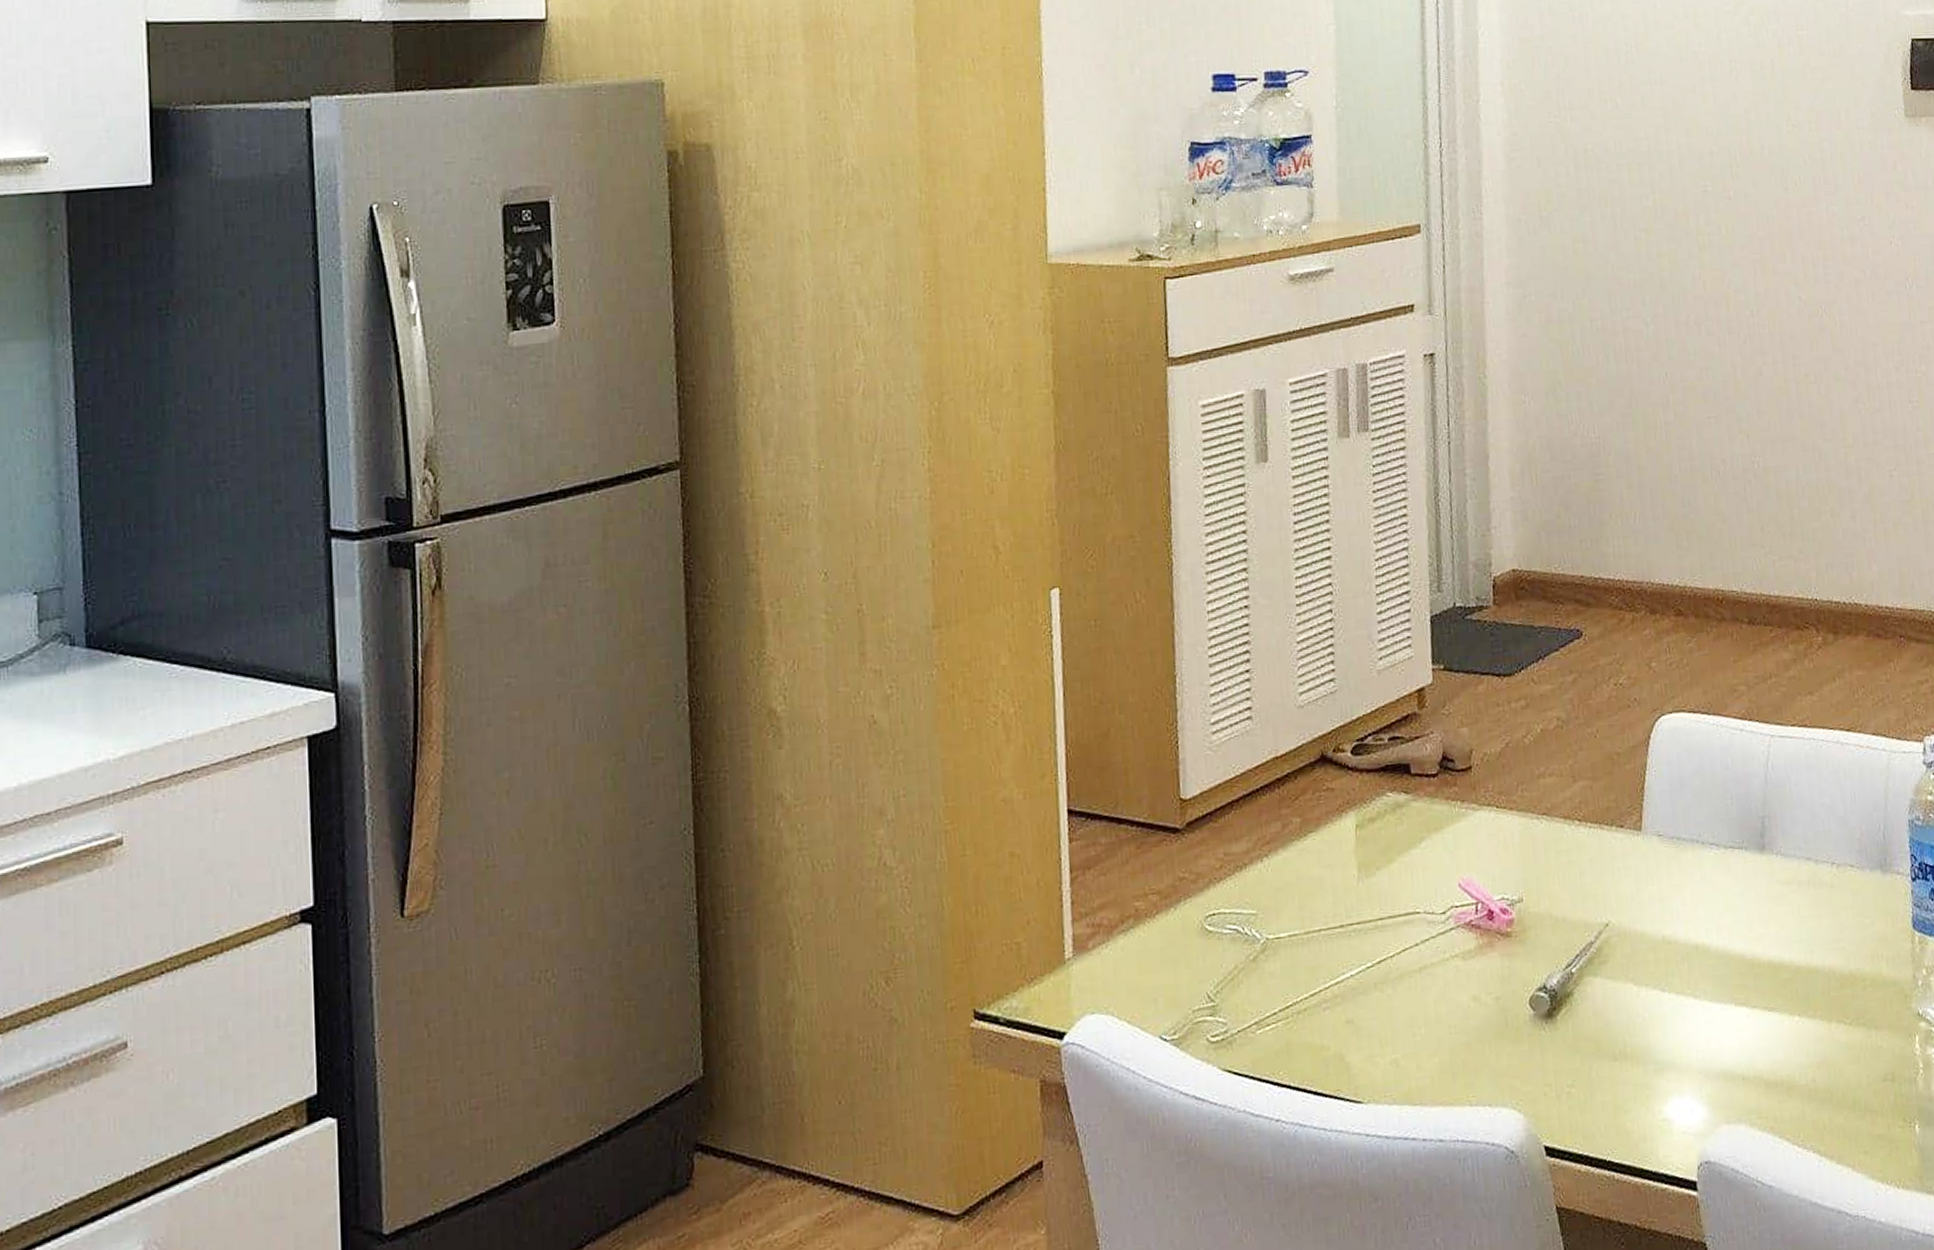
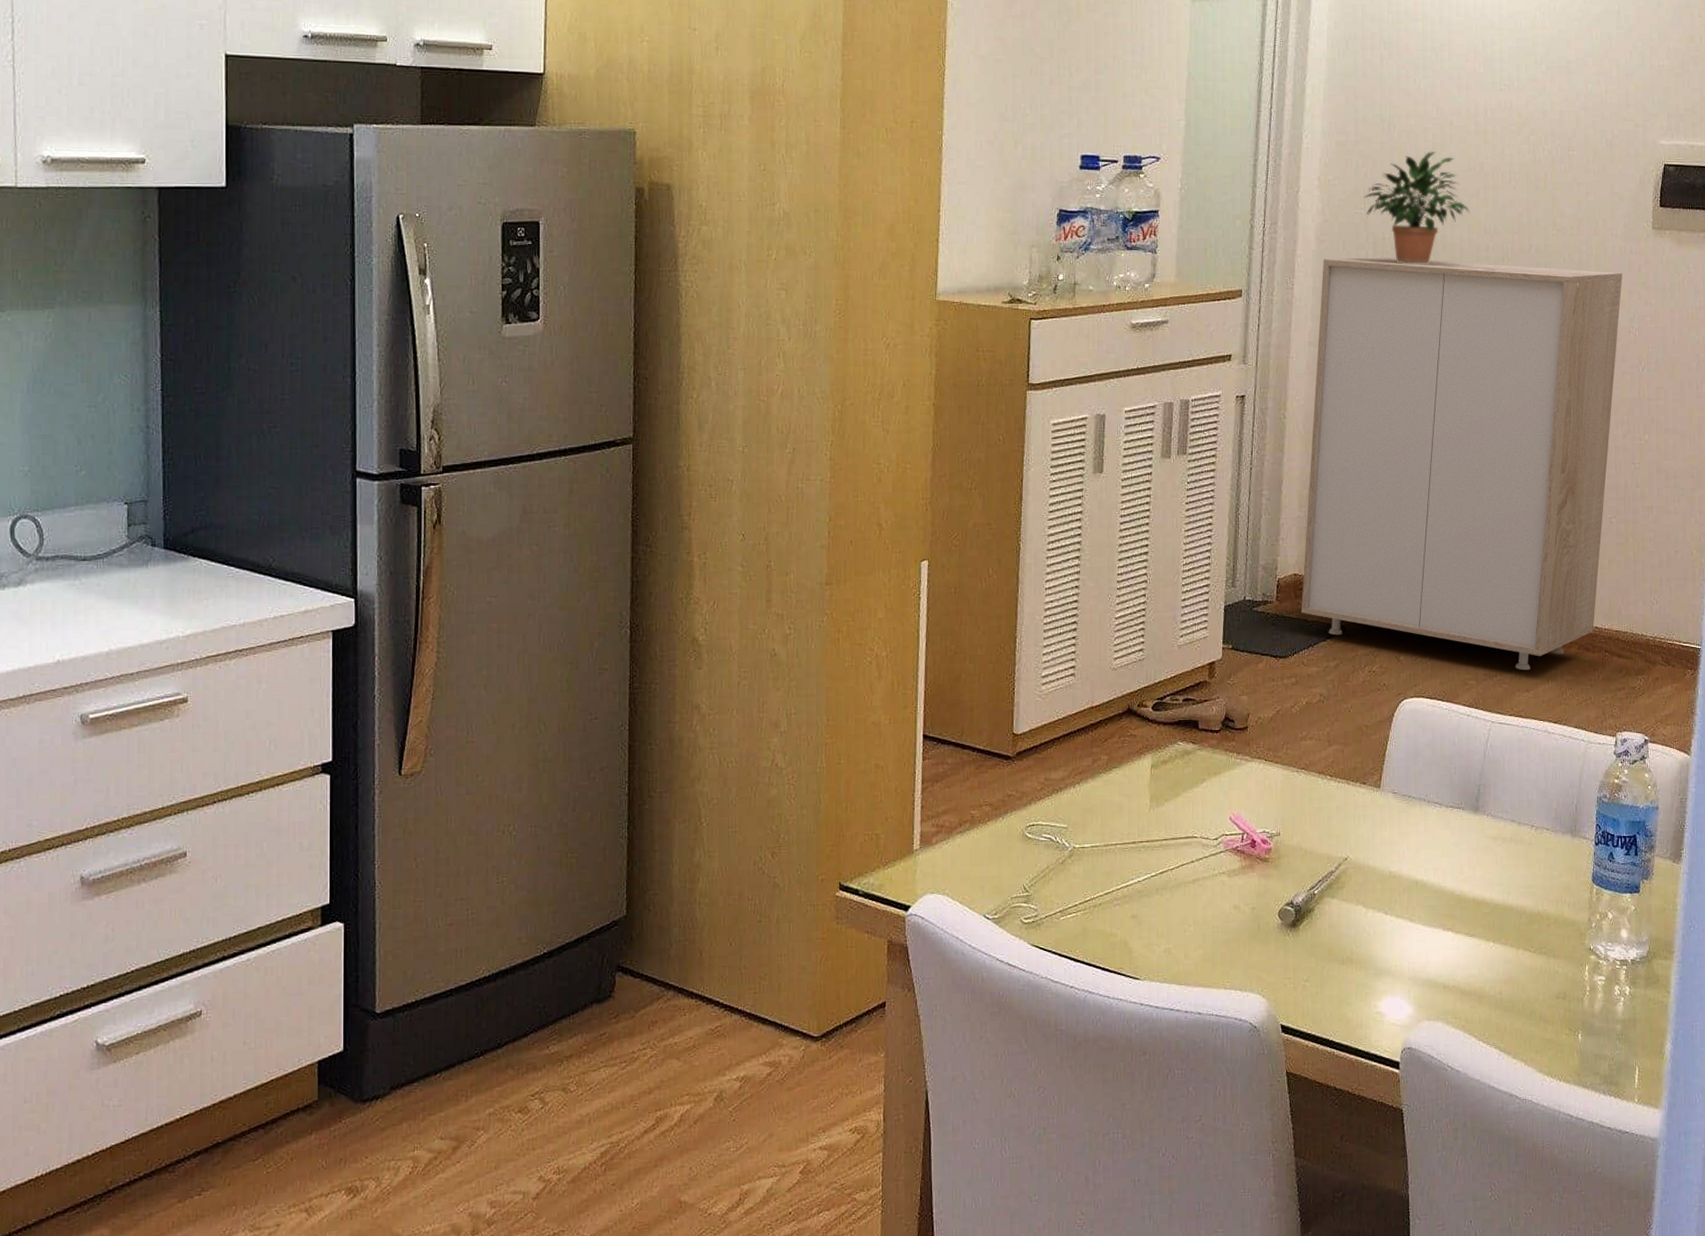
storage cabinet: none [1515,171,1884,668] -> present [1301,256,1622,670]
potted plant: none [1557,41,1687,180] -> present [1364,151,1471,265]

